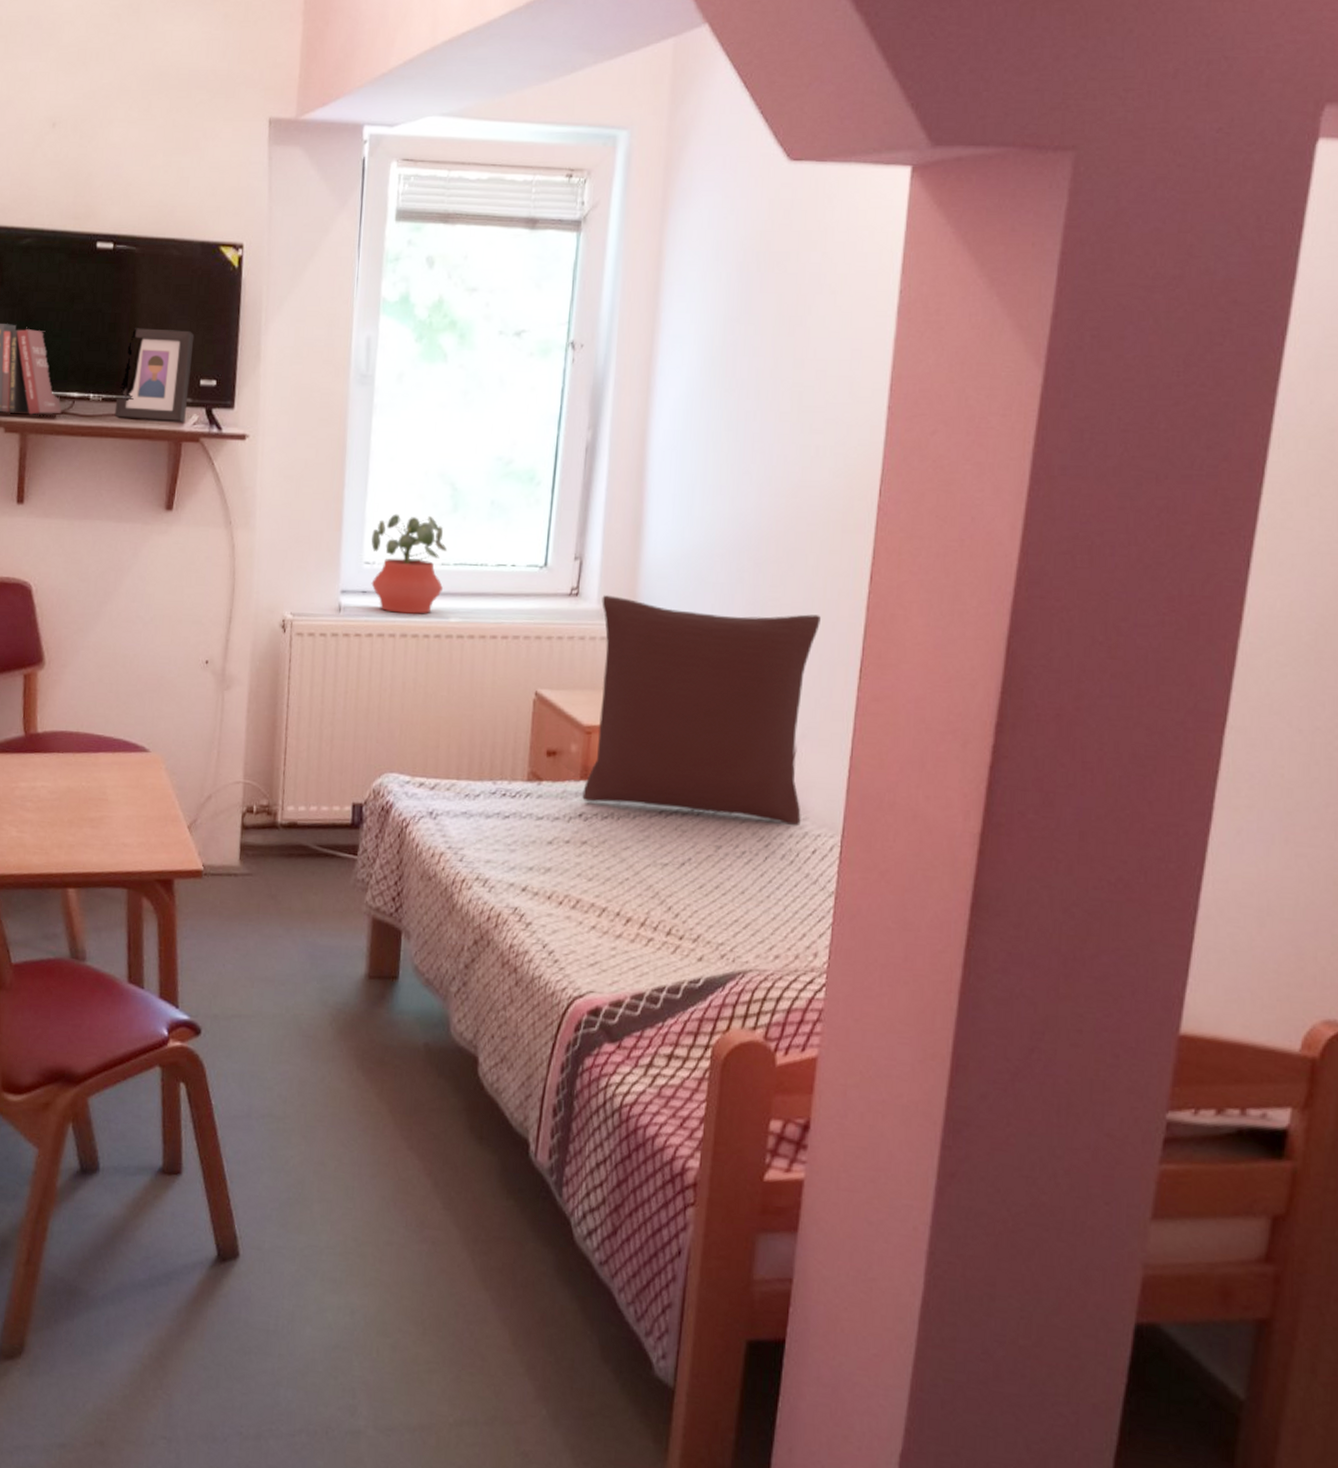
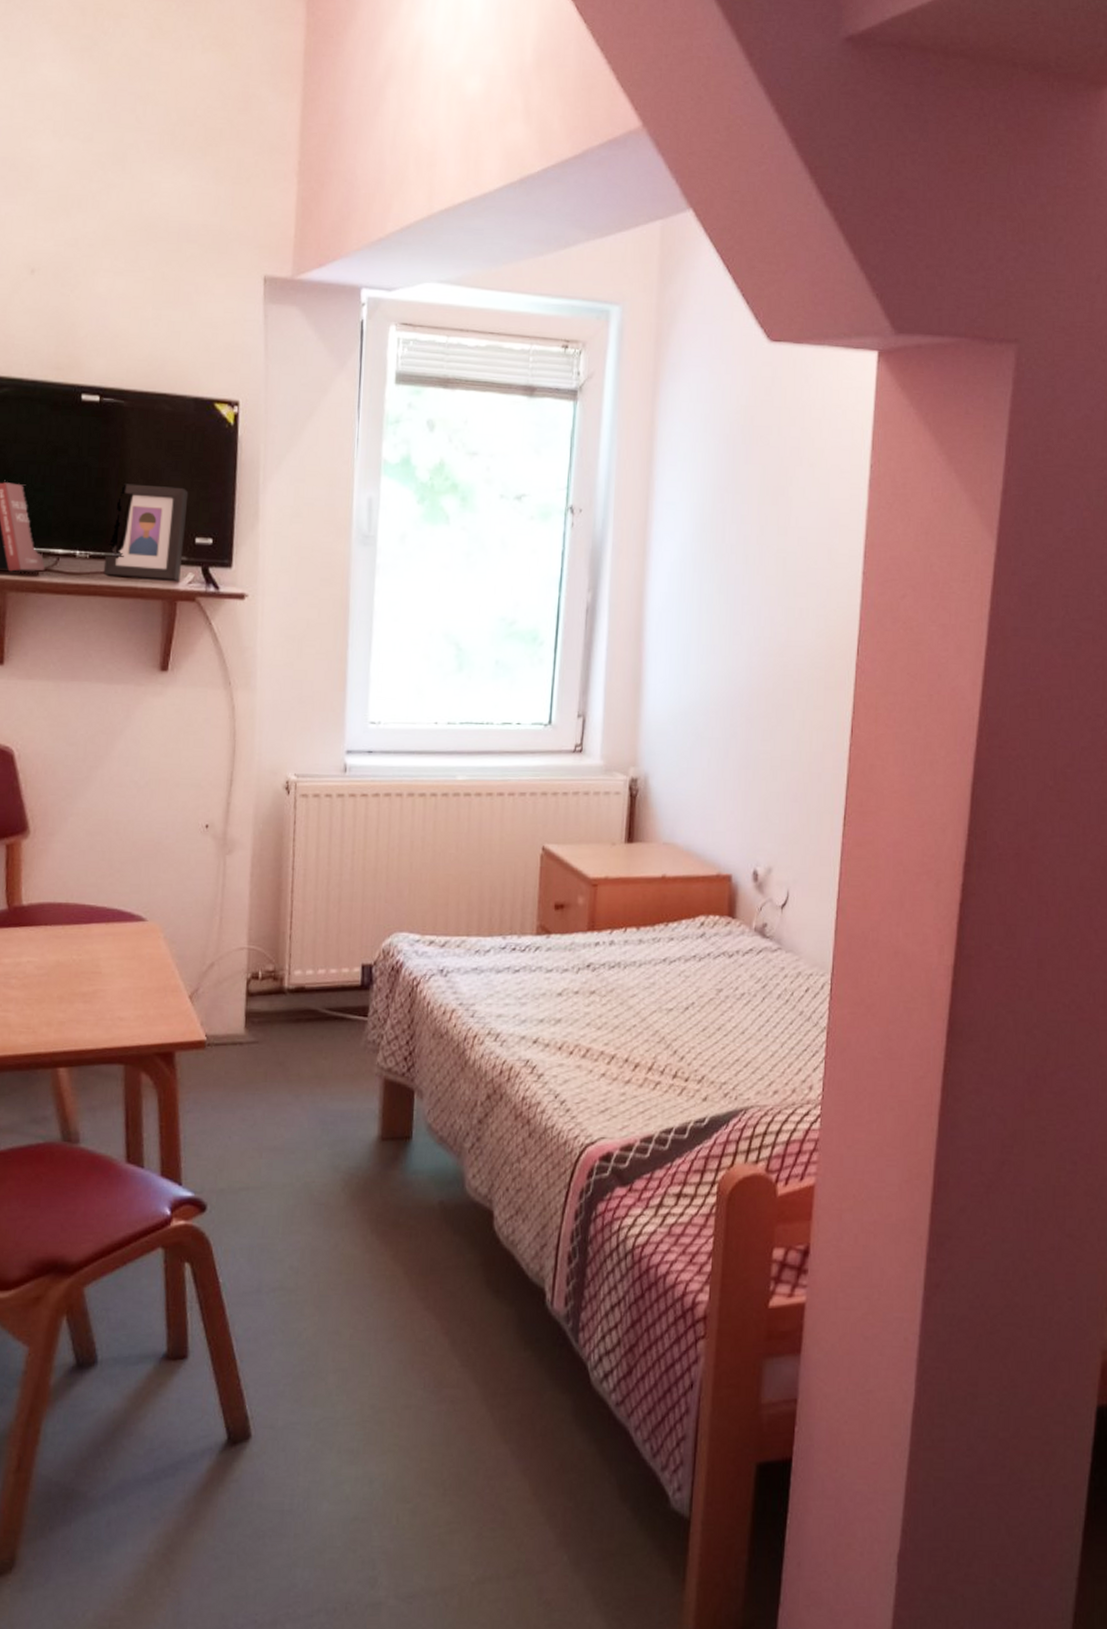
potted plant: present [371,513,448,615] -> none [376,673,454,774]
pillow: present [582,595,821,825] -> none [590,751,808,966]

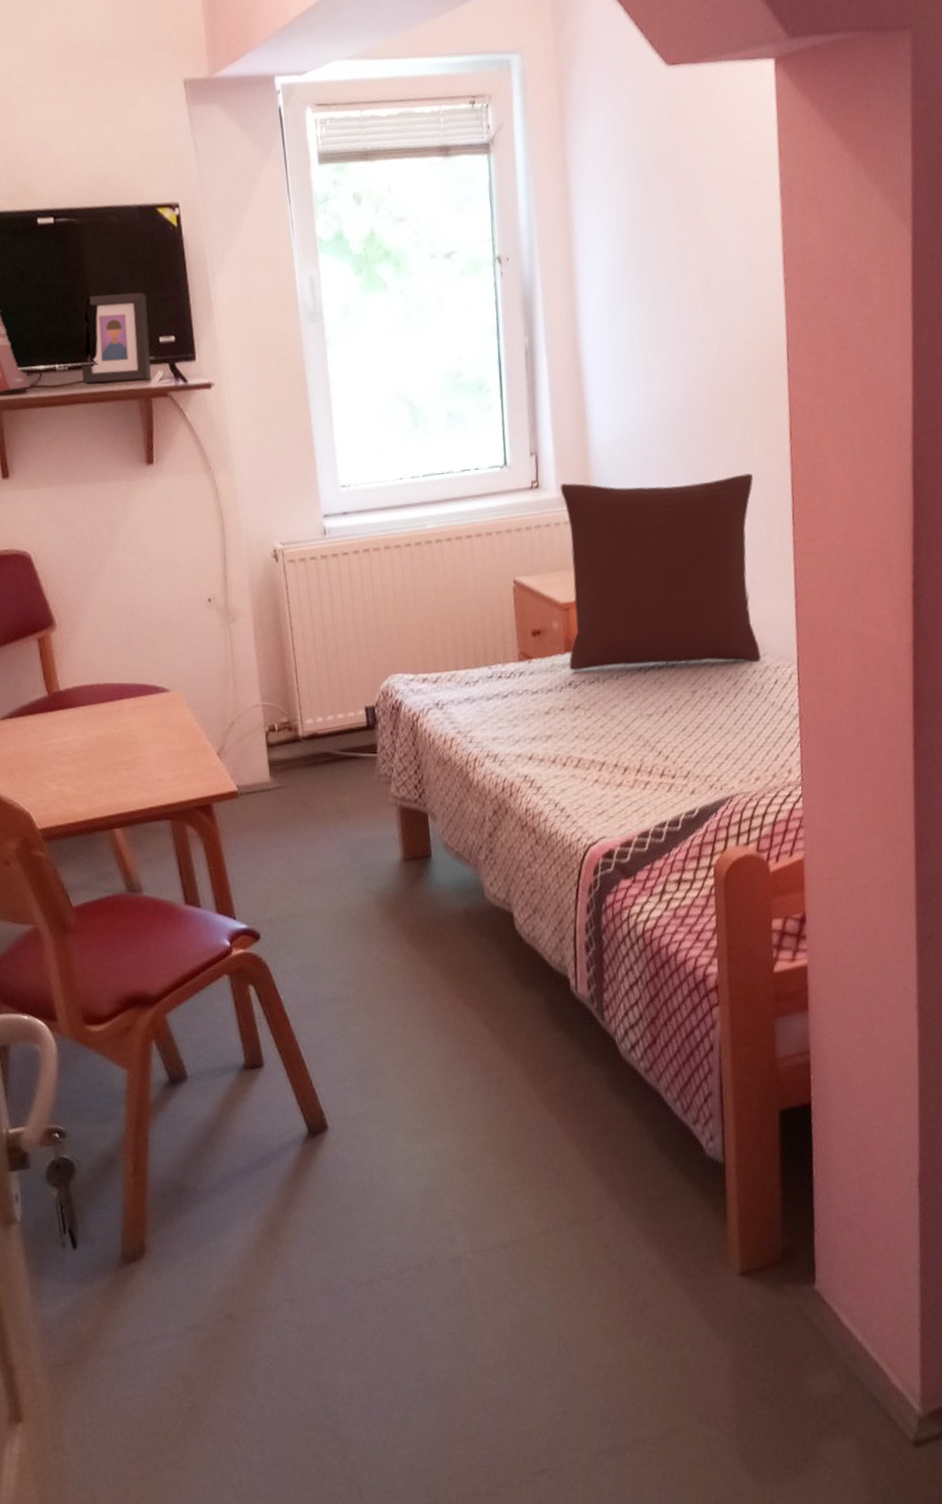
pillow: none [590,751,808,966] -> present [560,473,761,671]

